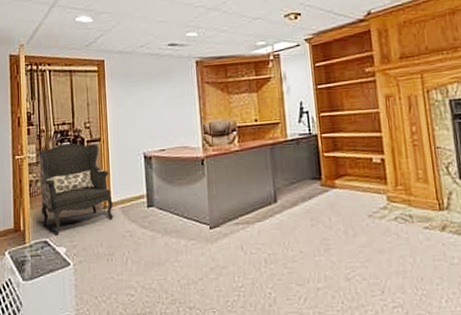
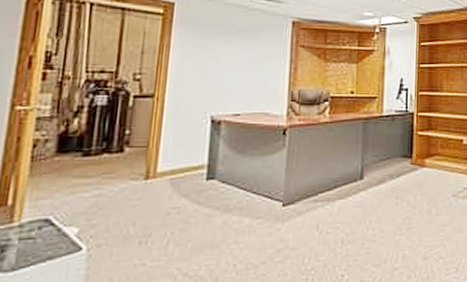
armchair: present [39,143,114,235] -> none [45,97,160,212]

